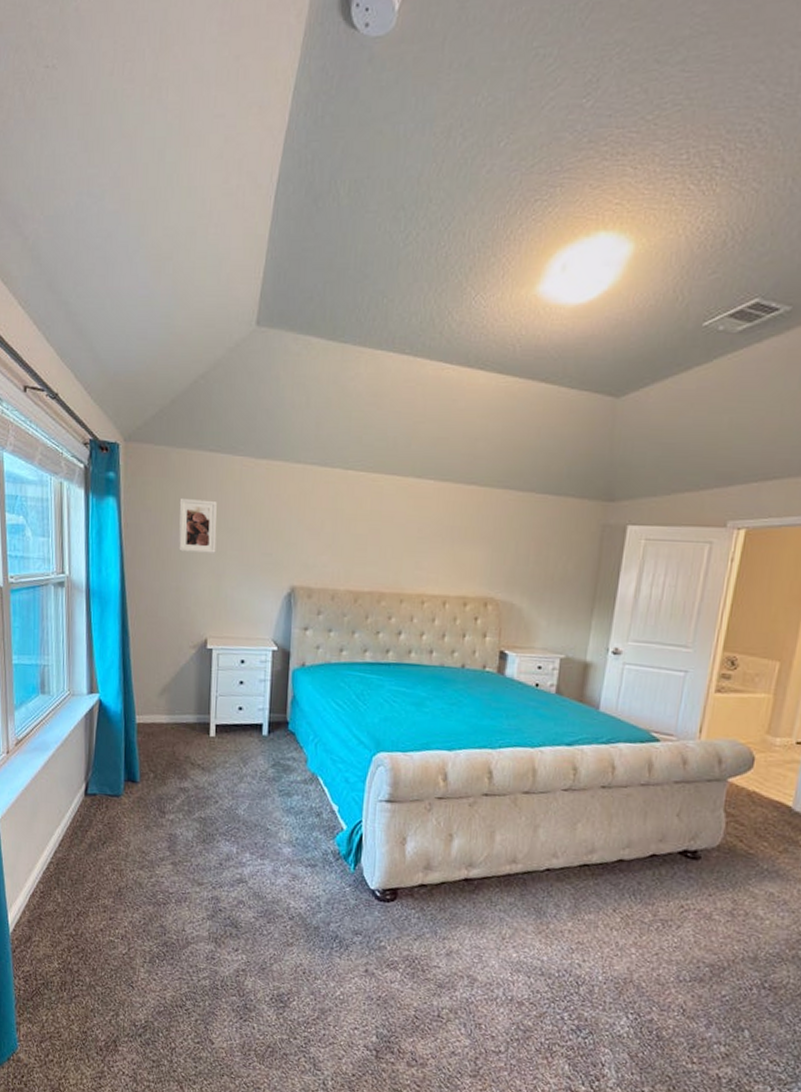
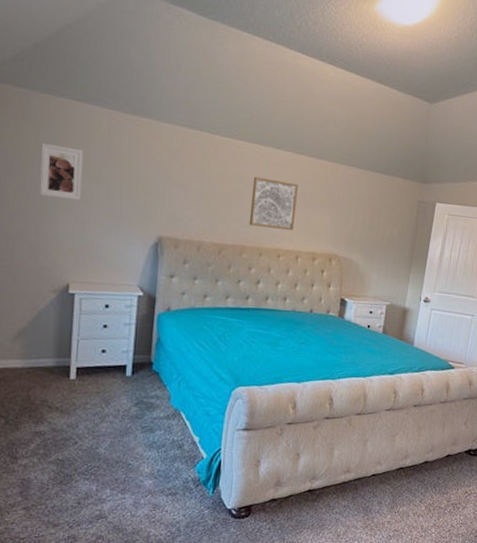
wall art: none [387,512,445,571] -> present [249,176,299,230]

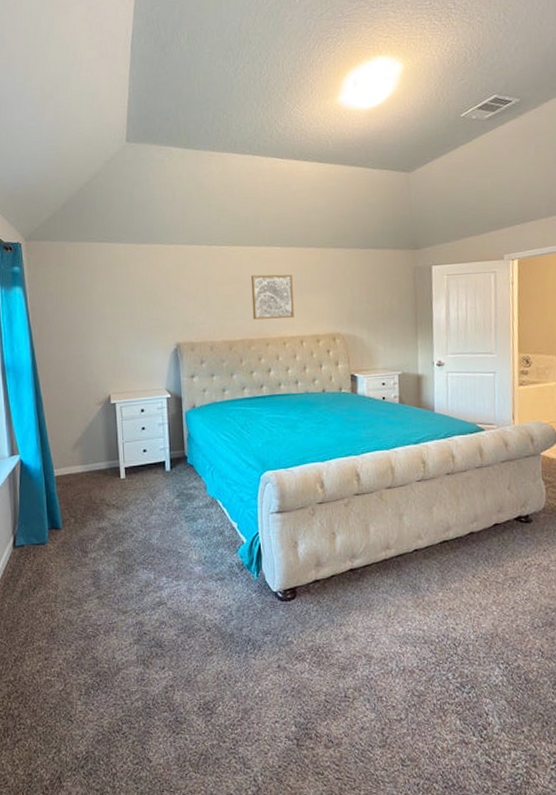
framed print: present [39,142,83,201] -> none [76,281,111,325]

